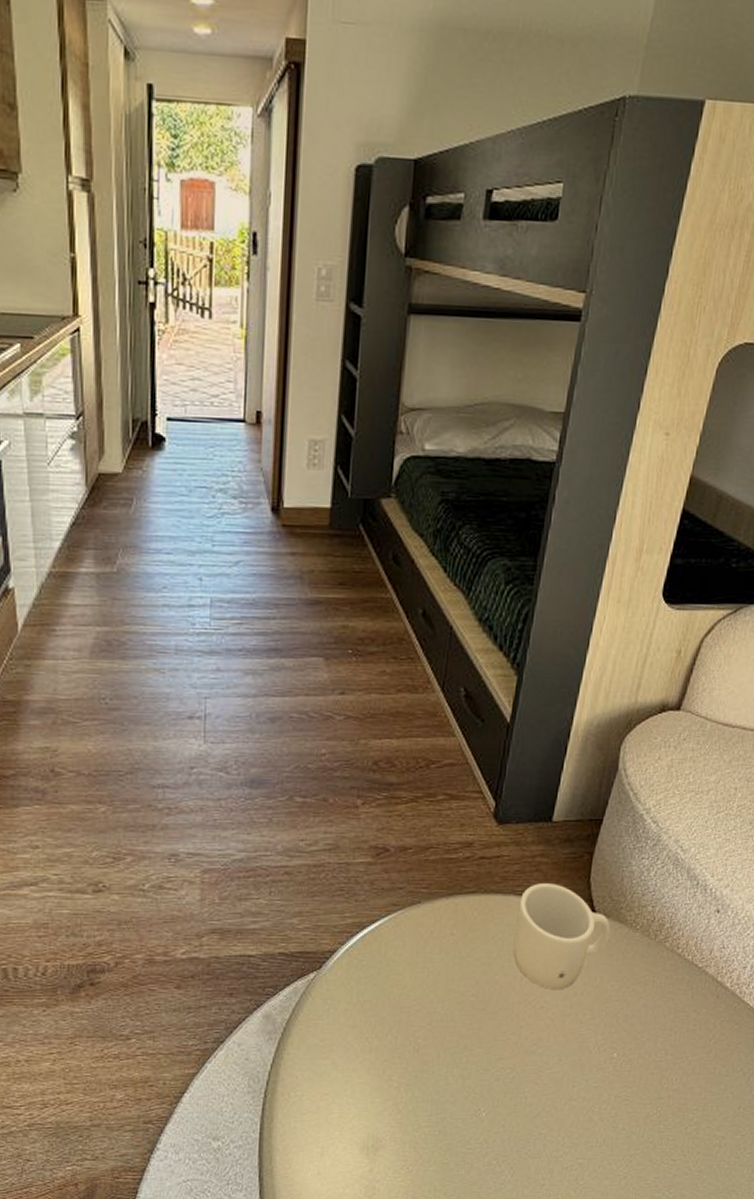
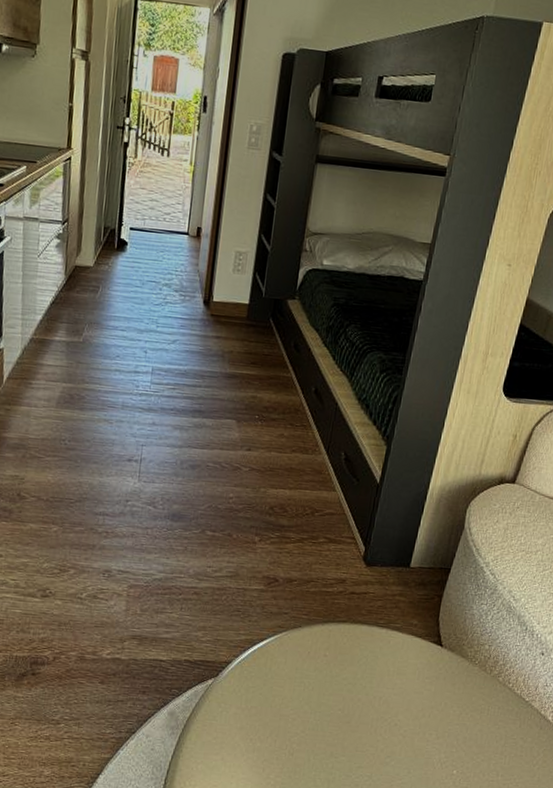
mug: present [513,883,611,991] -> none [374,618,455,712]

